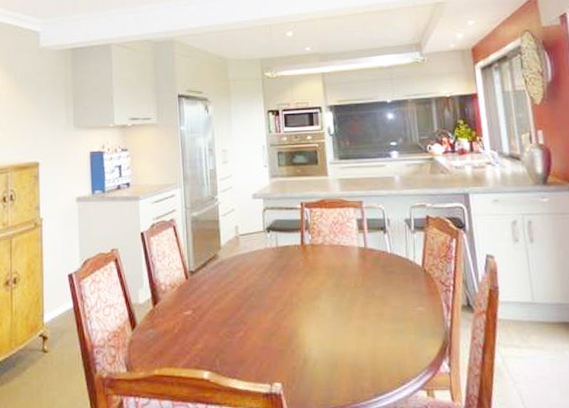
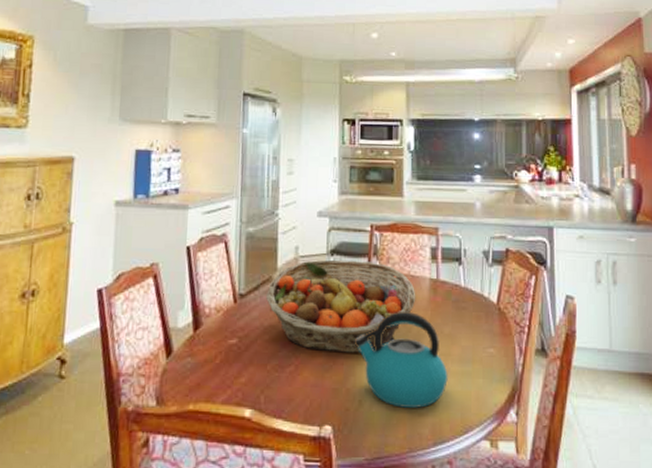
fruit basket: none [213,235,348,319] -> present [266,259,416,354]
kettle: none [294,278,383,365] -> present [354,312,448,409]

